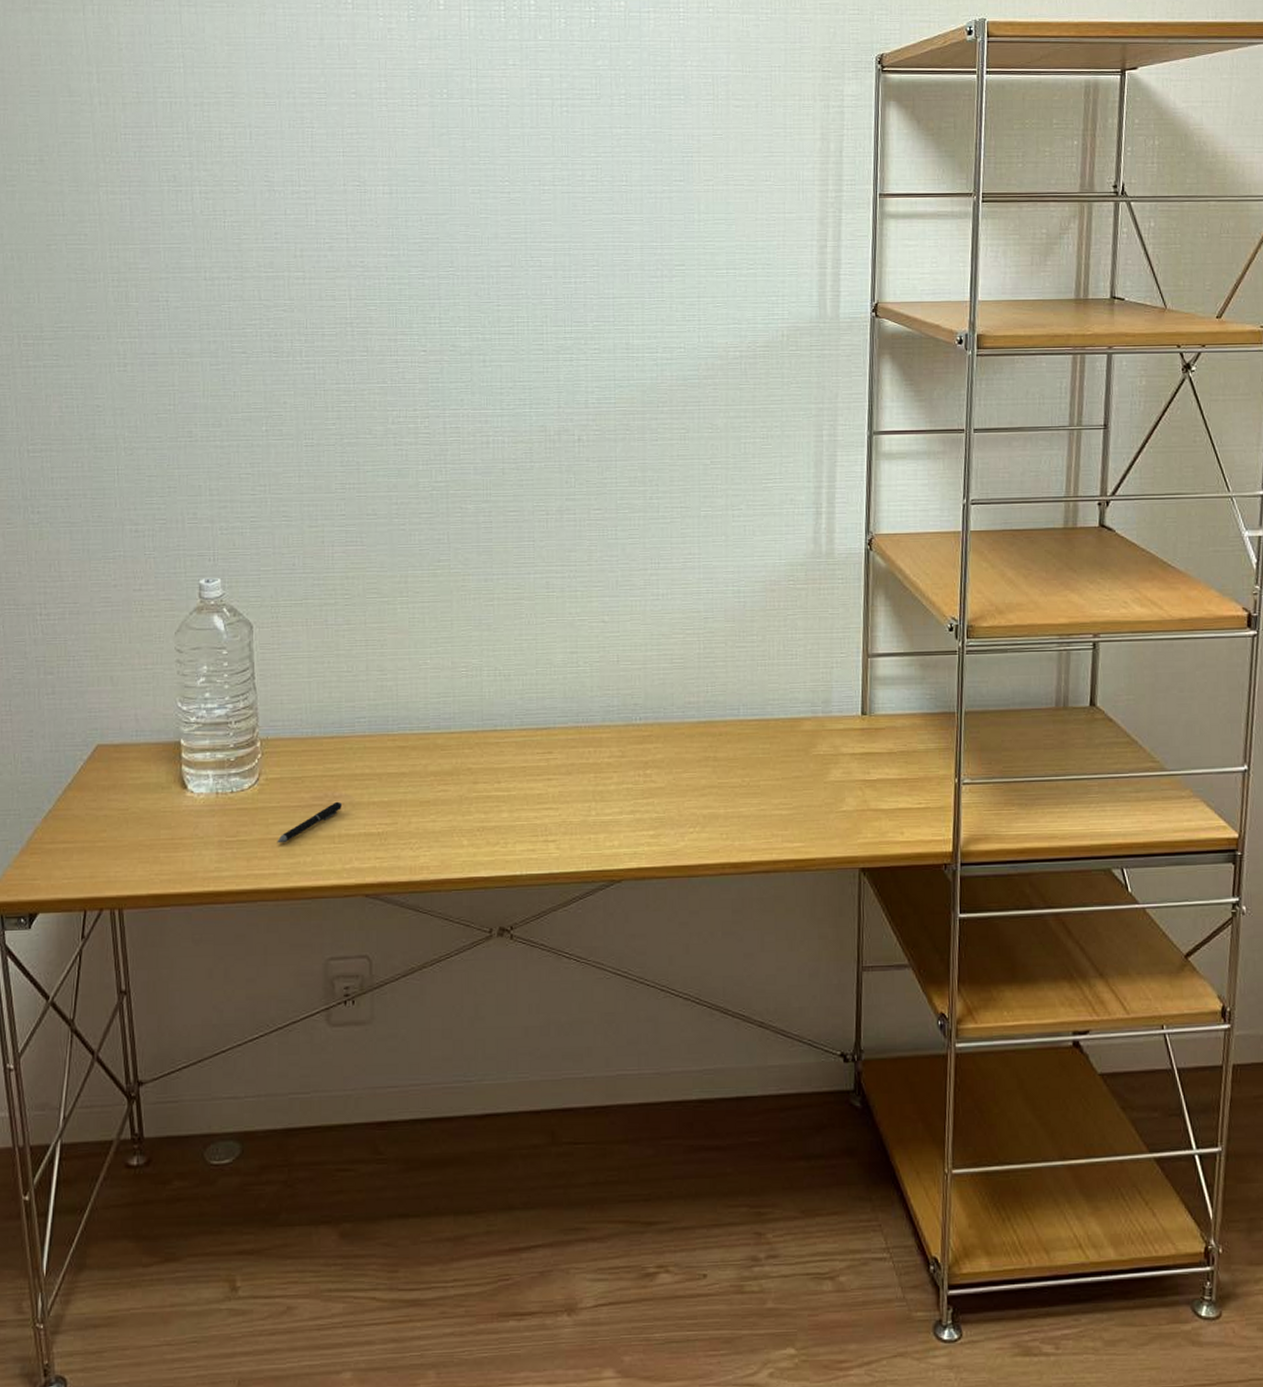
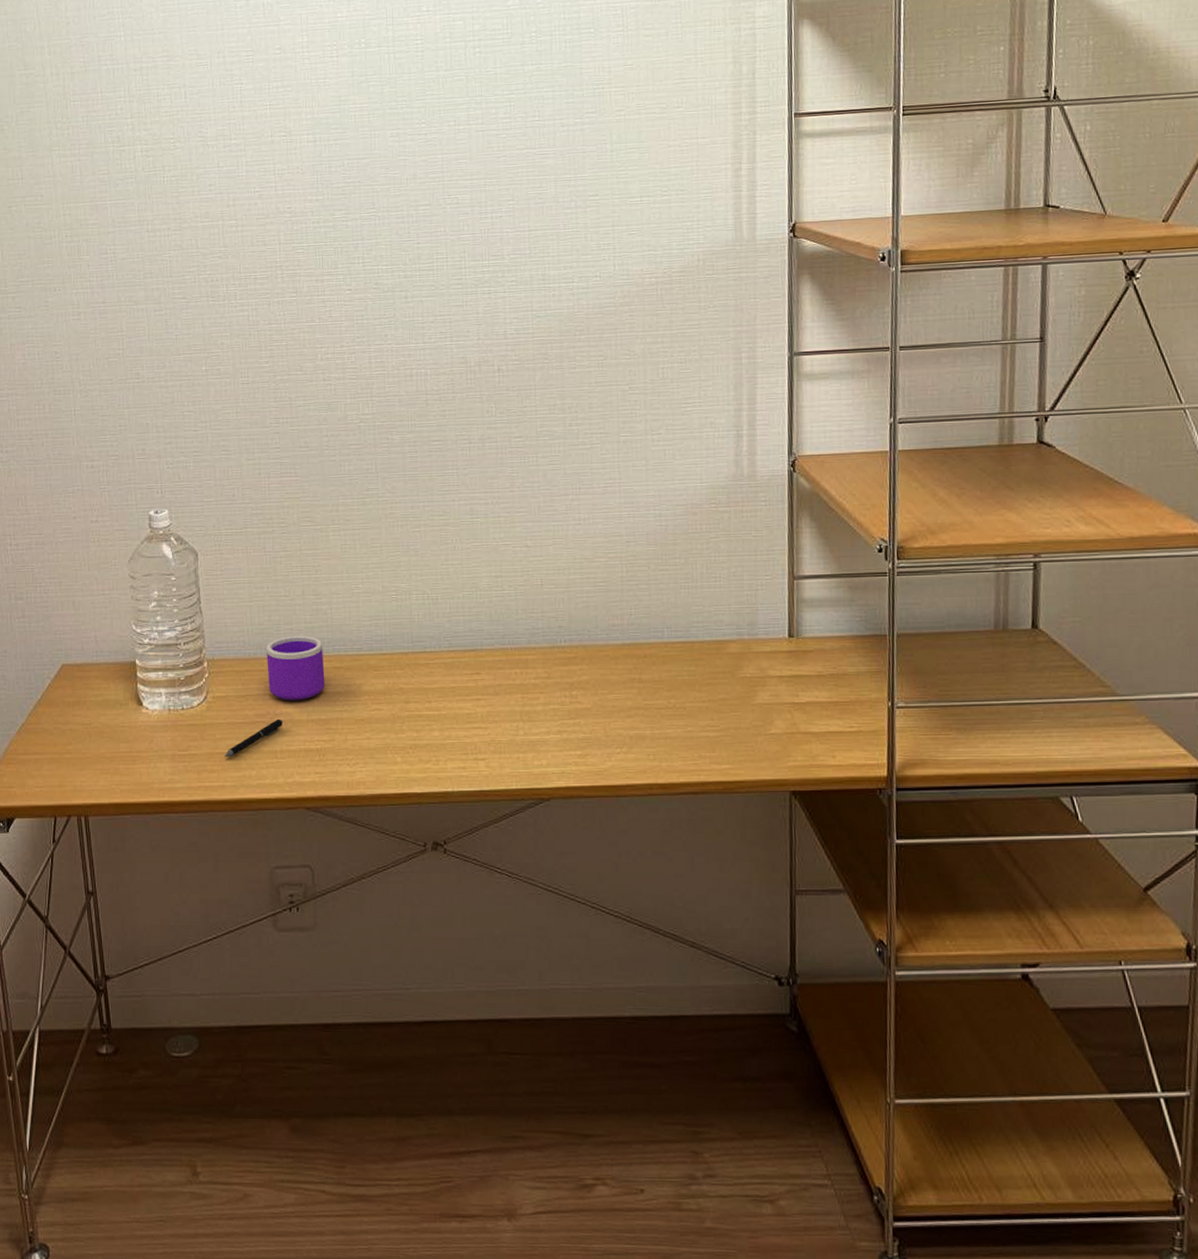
mug: none [326,713,389,782] -> present [266,635,325,700]

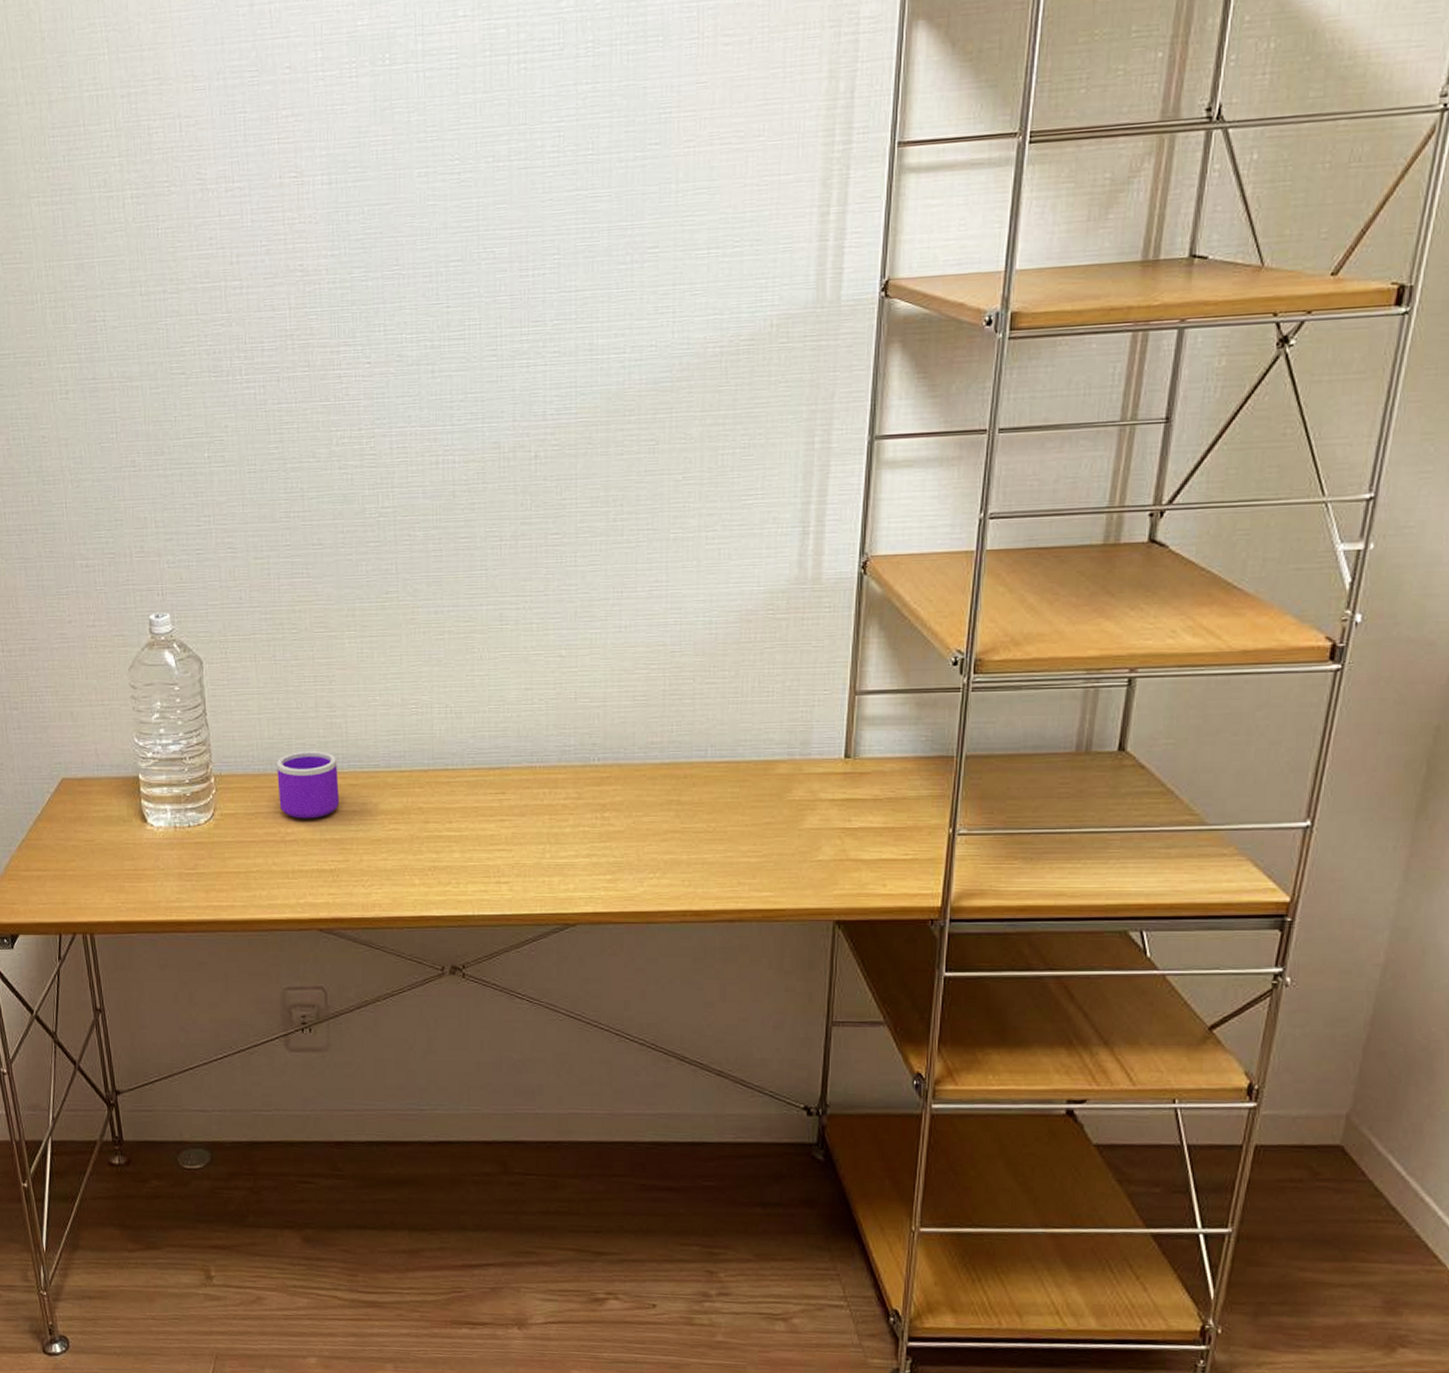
pen: present [224,718,284,758] -> none [233,837,296,877]

